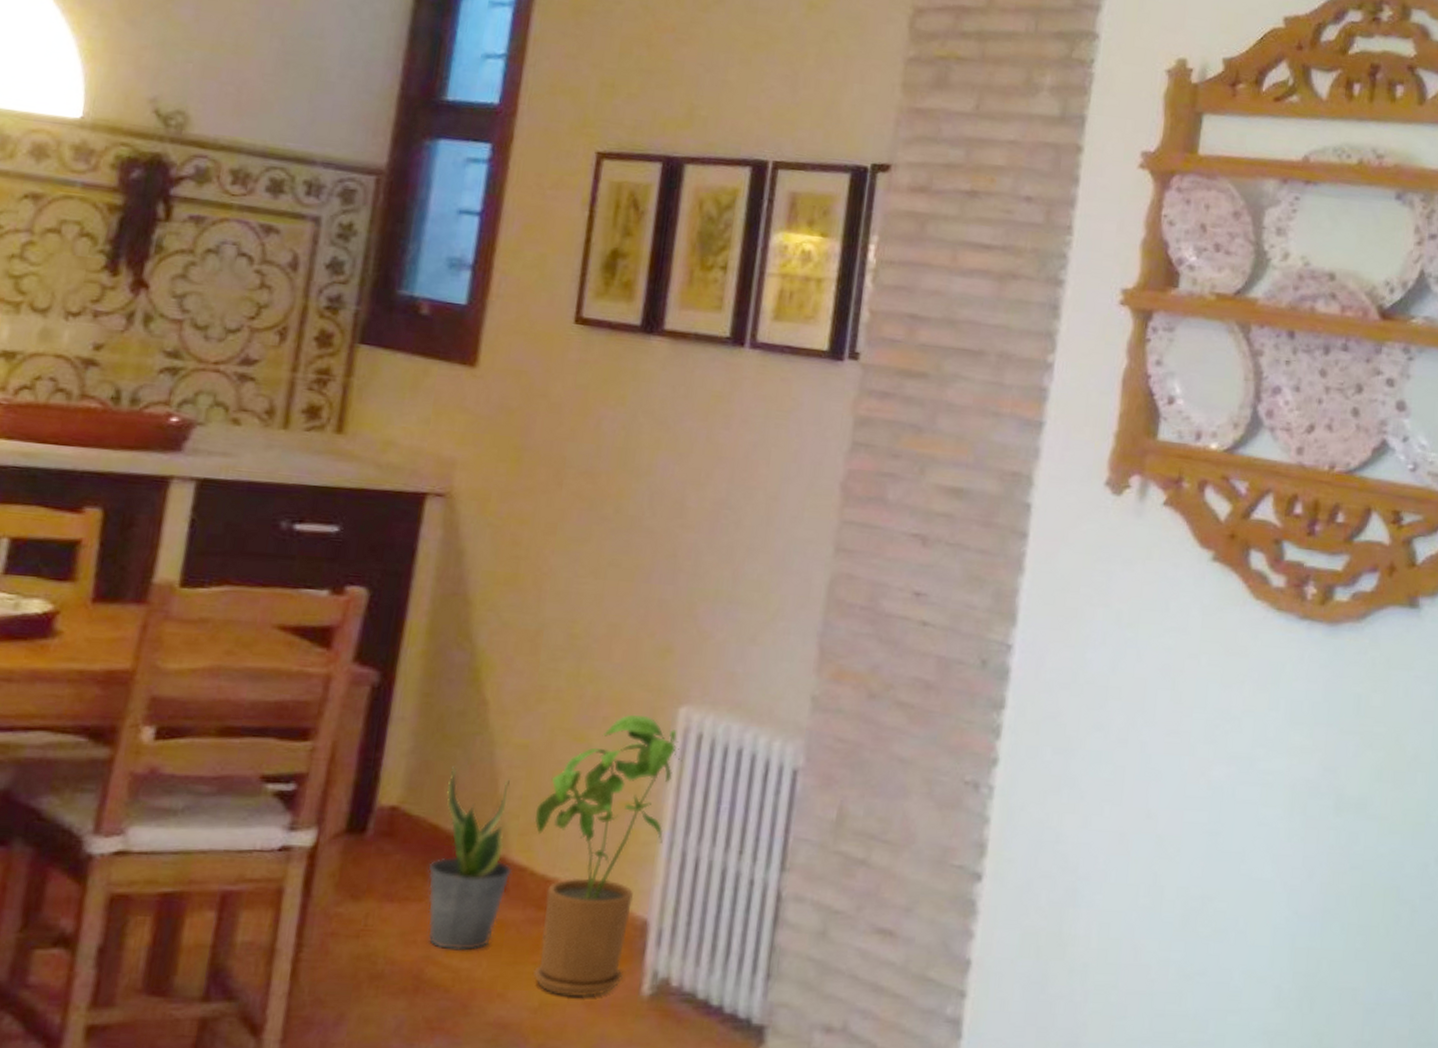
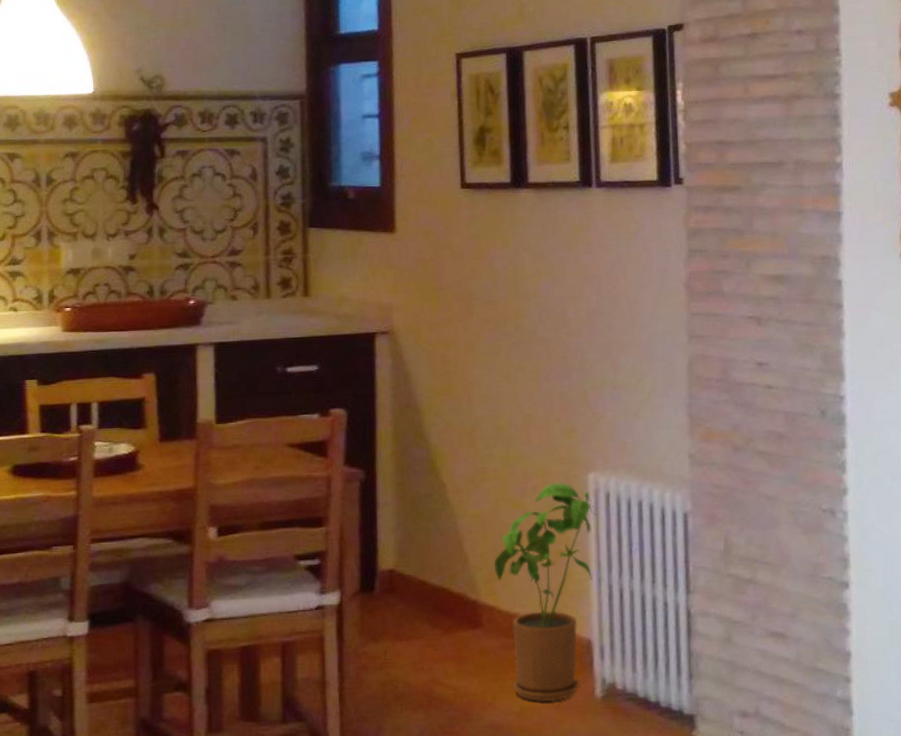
potted plant: present [428,767,513,951] -> none [423,536,485,674]

